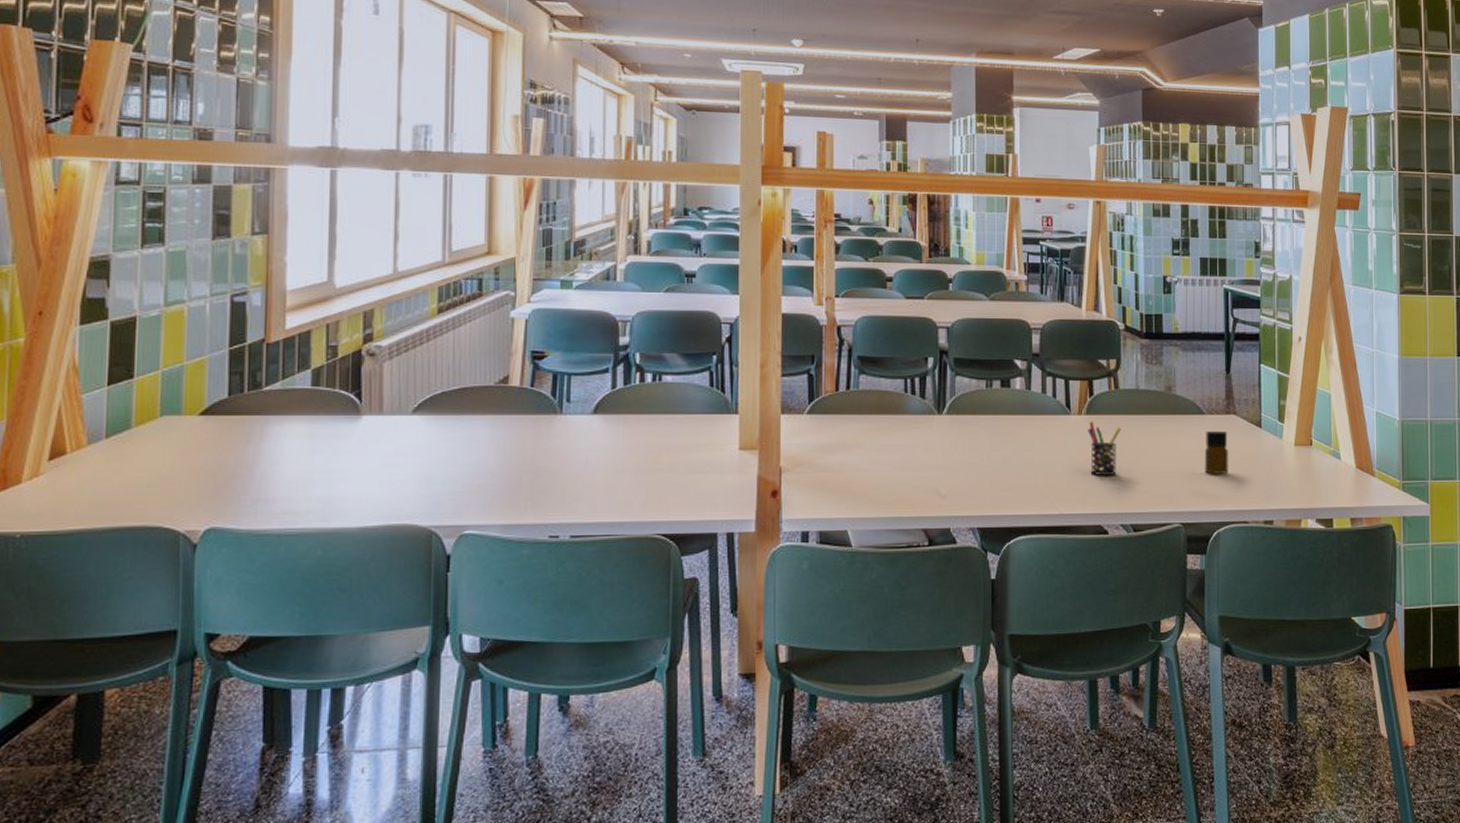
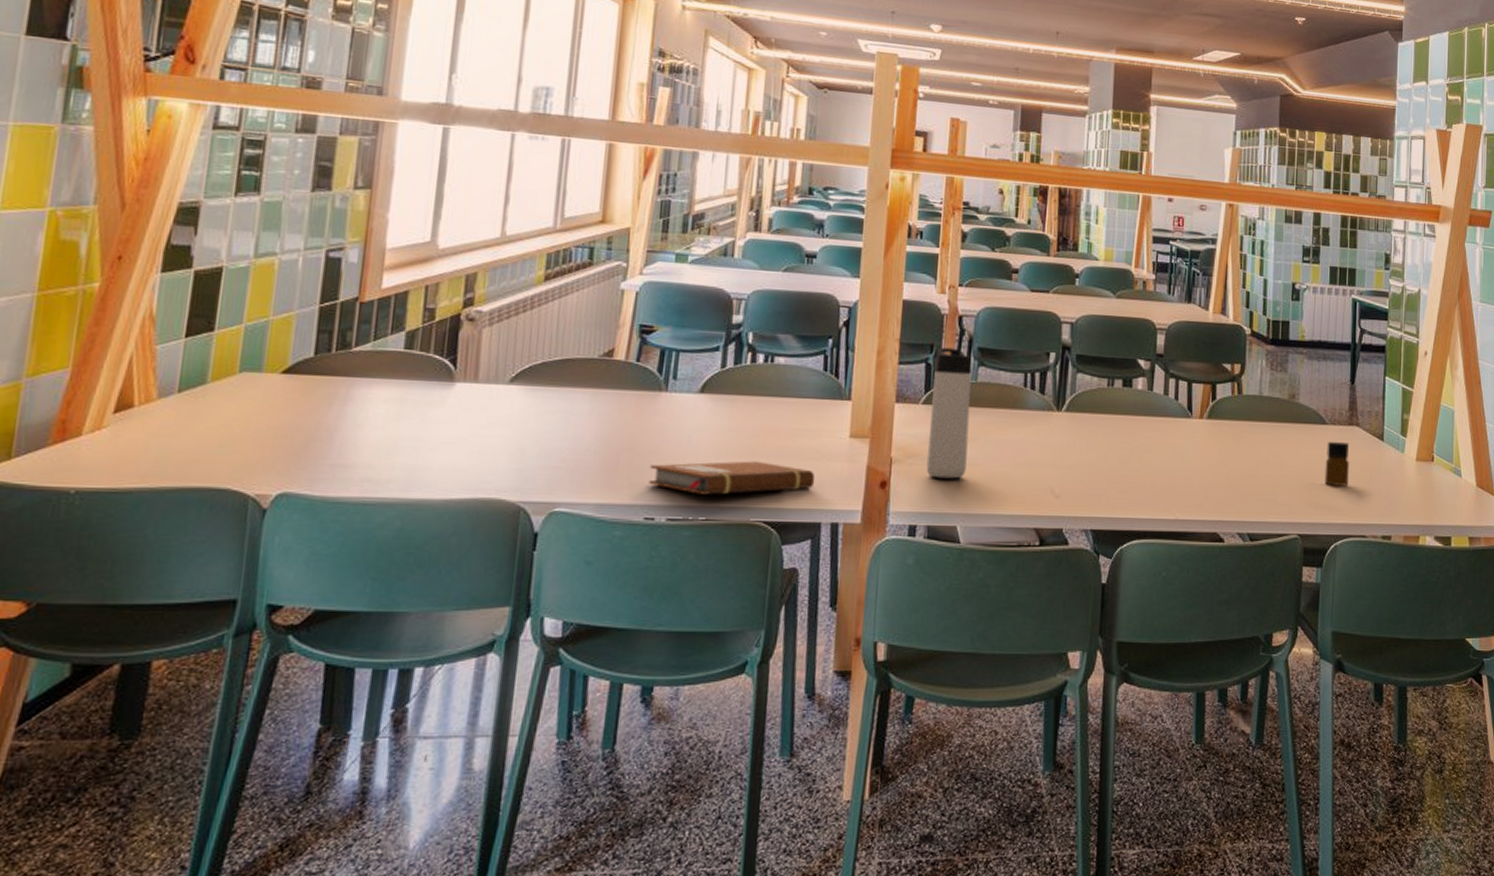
notebook: none [550,477,709,511] -> present [649,461,816,495]
thermos bottle: none [815,358,854,485] -> present [926,347,972,479]
pen holder: present [1088,421,1121,475] -> none [1208,426,1243,482]

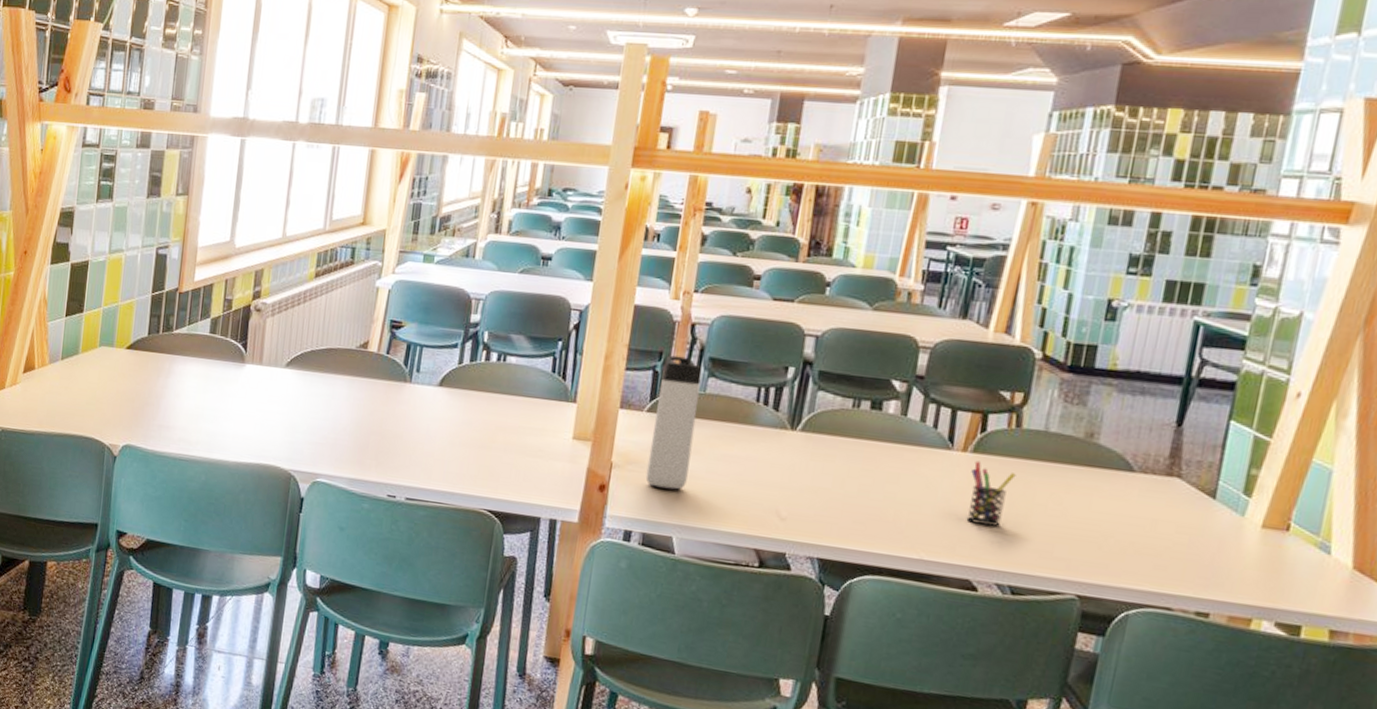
notebook: present [649,461,816,495] -> none [393,448,538,485]
pen holder: none [1208,426,1243,482] -> present [966,461,1016,526]
bottle: present [1324,441,1350,487] -> none [1121,492,1163,548]

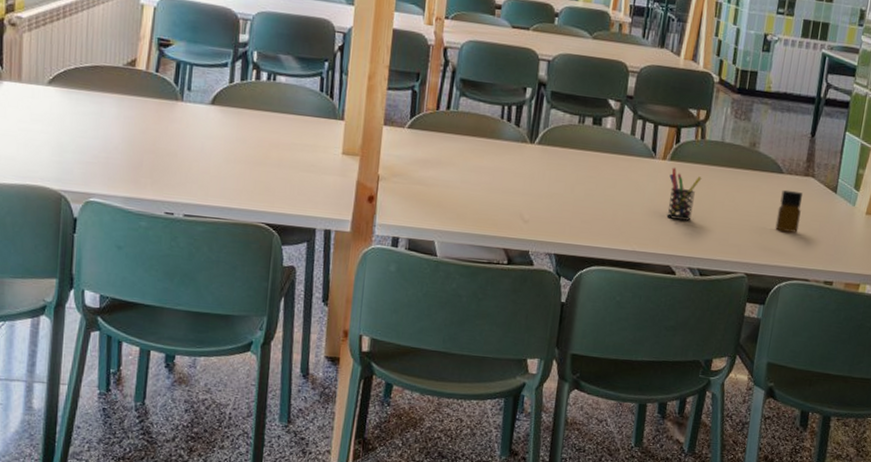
thermos bottle: present [645,355,702,490] -> none [409,76,455,199]
bottle: none [1121,492,1163,548] -> present [775,189,803,233]

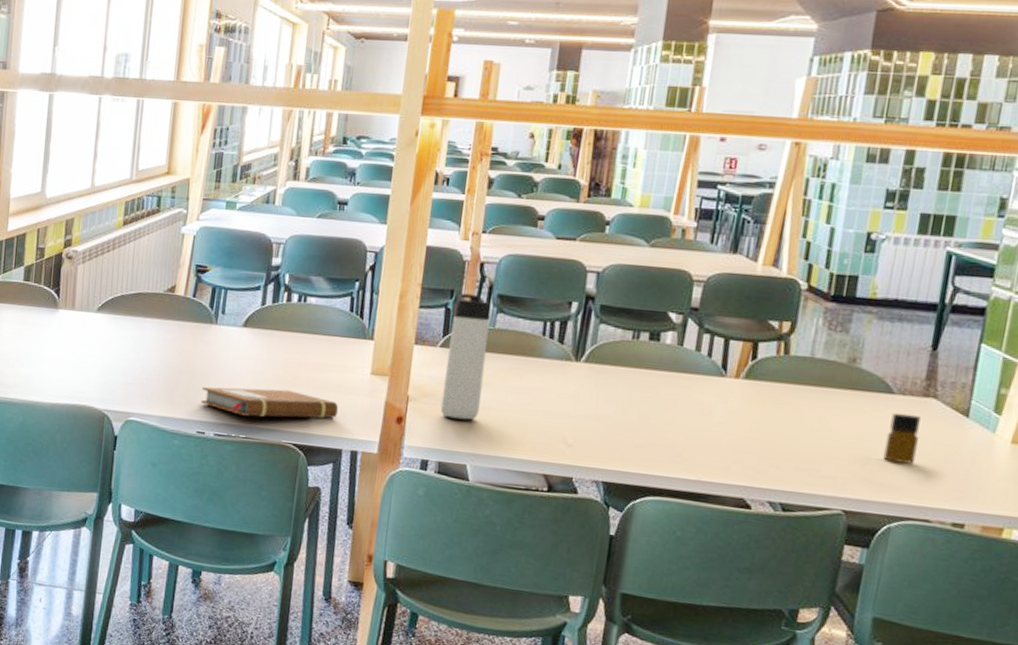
notebook: none [168,166,312,198] -> present [201,387,339,419]
thermos bottle: none [409,76,455,199] -> present [440,293,492,420]
pen holder: present [666,167,702,221] -> none [740,386,785,448]

